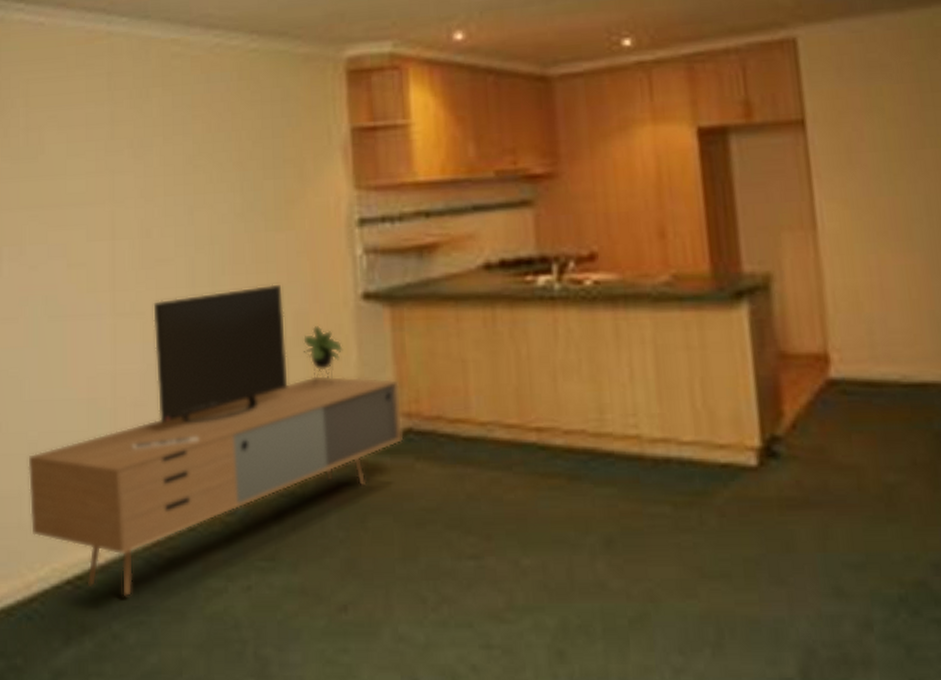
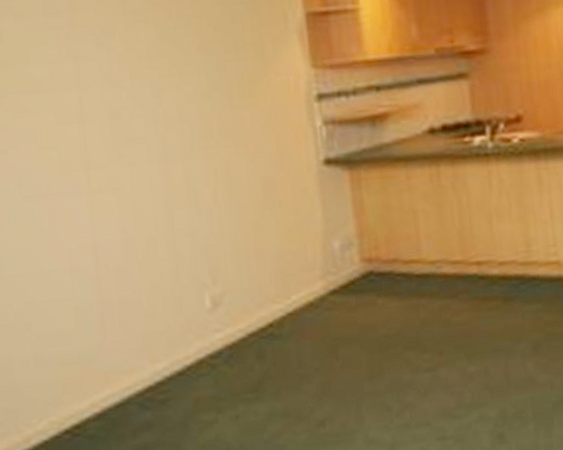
media console: present [28,284,404,596] -> none [16,156,366,437]

